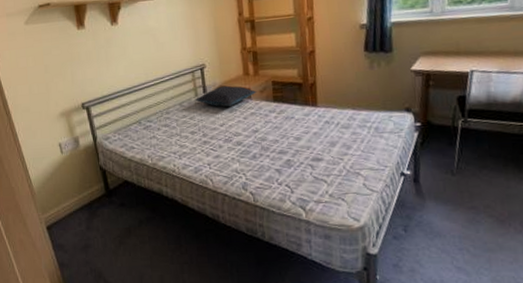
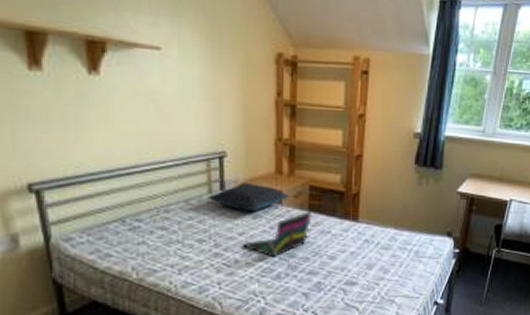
laptop: none [224,101,277,142] -> present [244,210,312,258]

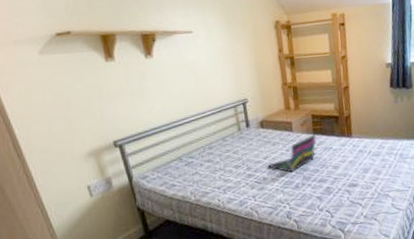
pillow: present [207,183,290,211] -> none [238,119,298,141]

